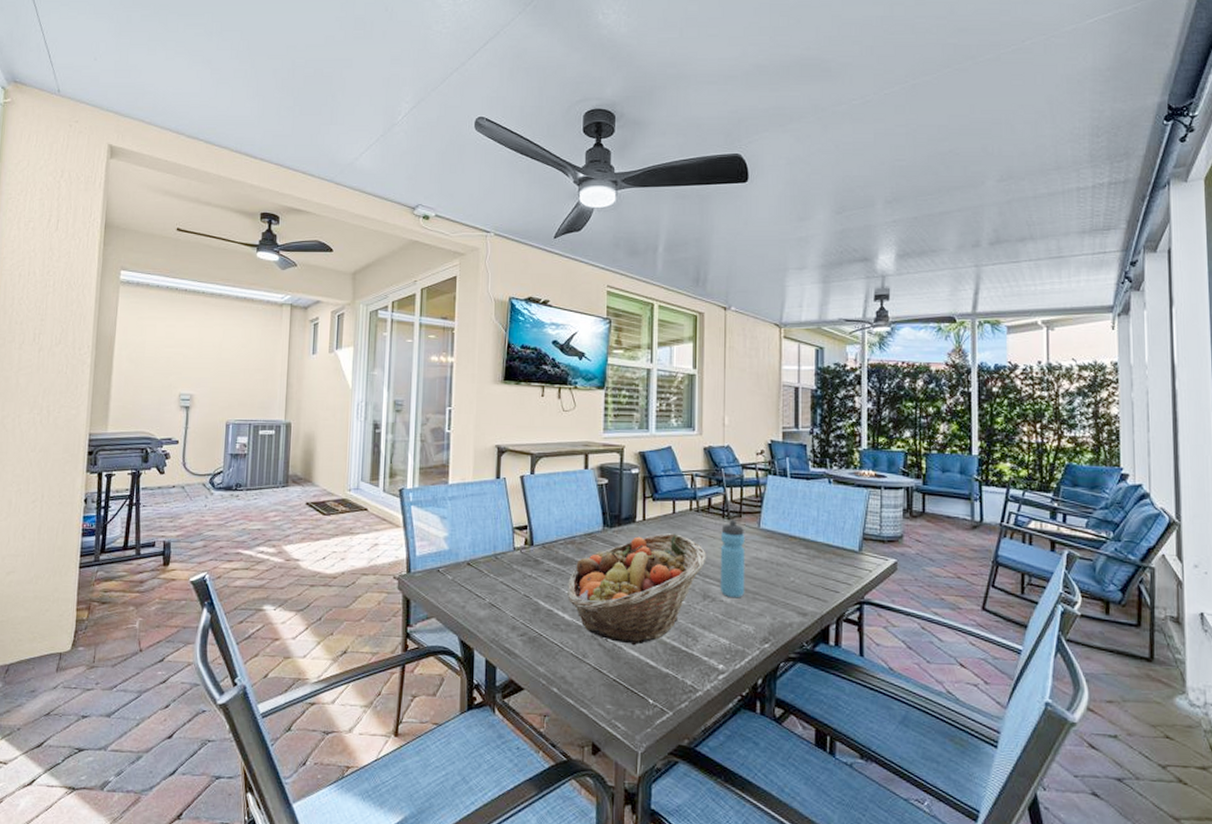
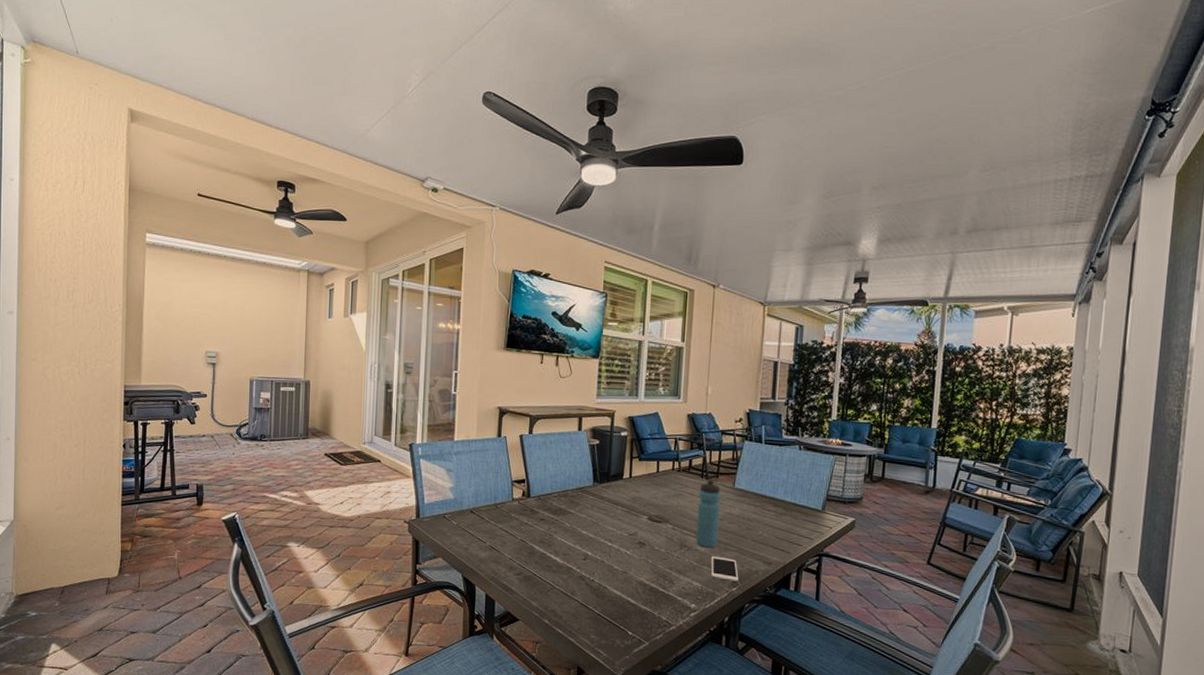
fruit basket: present [567,533,706,646] -> none [559,489,685,586]
cell phone: none [738,608,771,637] -> present [711,556,739,582]

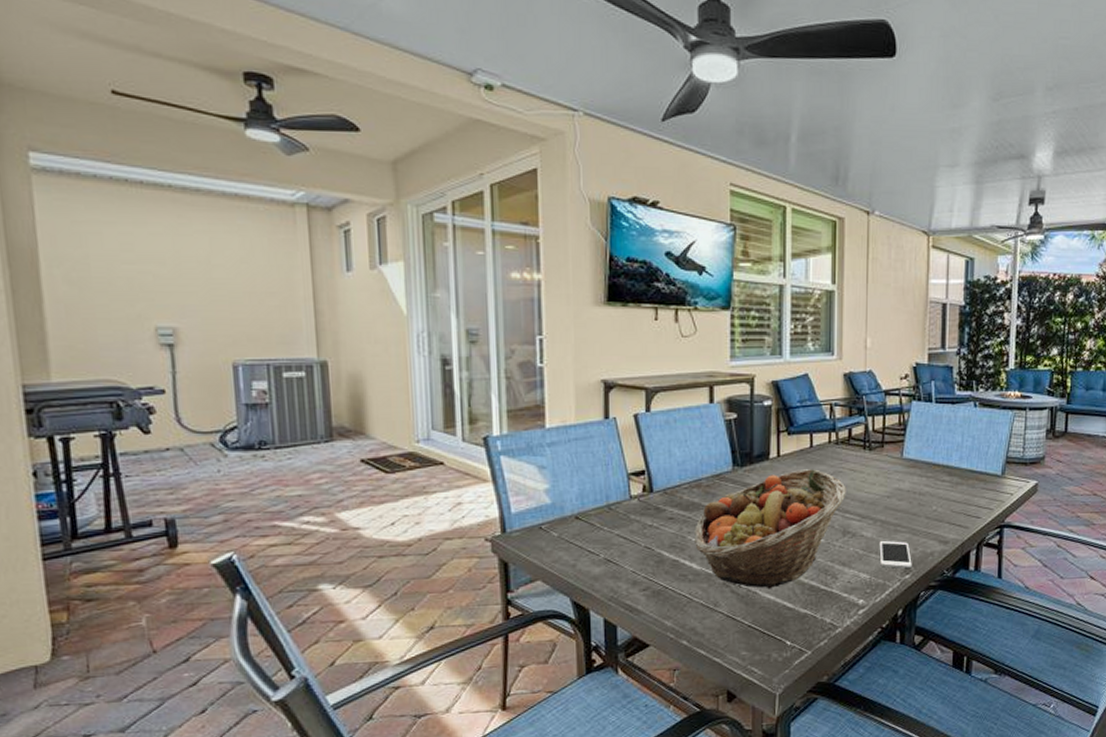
fruit basket: none [559,489,685,586] -> present [695,469,846,589]
water bottle: present [695,479,721,548] -> none [860,450,888,532]

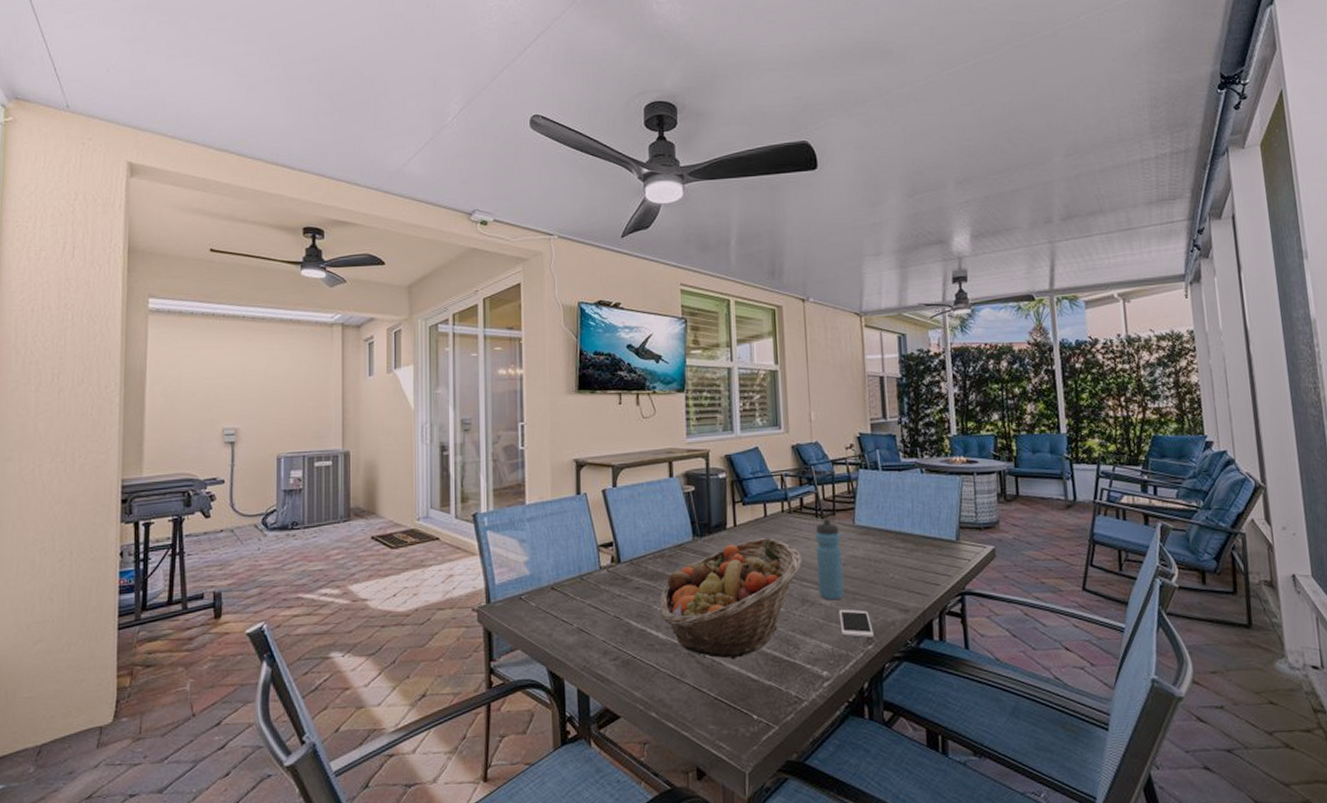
water bottle: none [860,450,888,532] -> present [815,518,844,601]

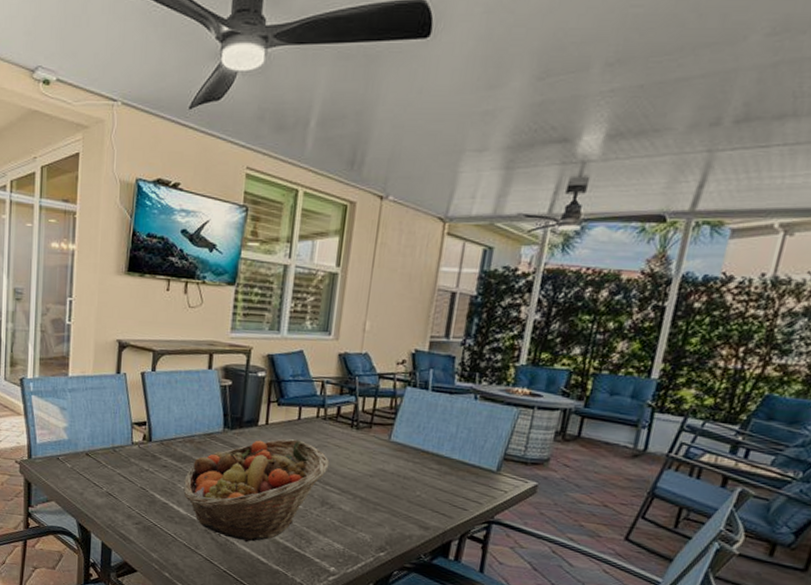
water bottle: present [815,518,844,601] -> none [339,430,374,508]
cell phone: present [839,609,874,638] -> none [355,517,389,546]

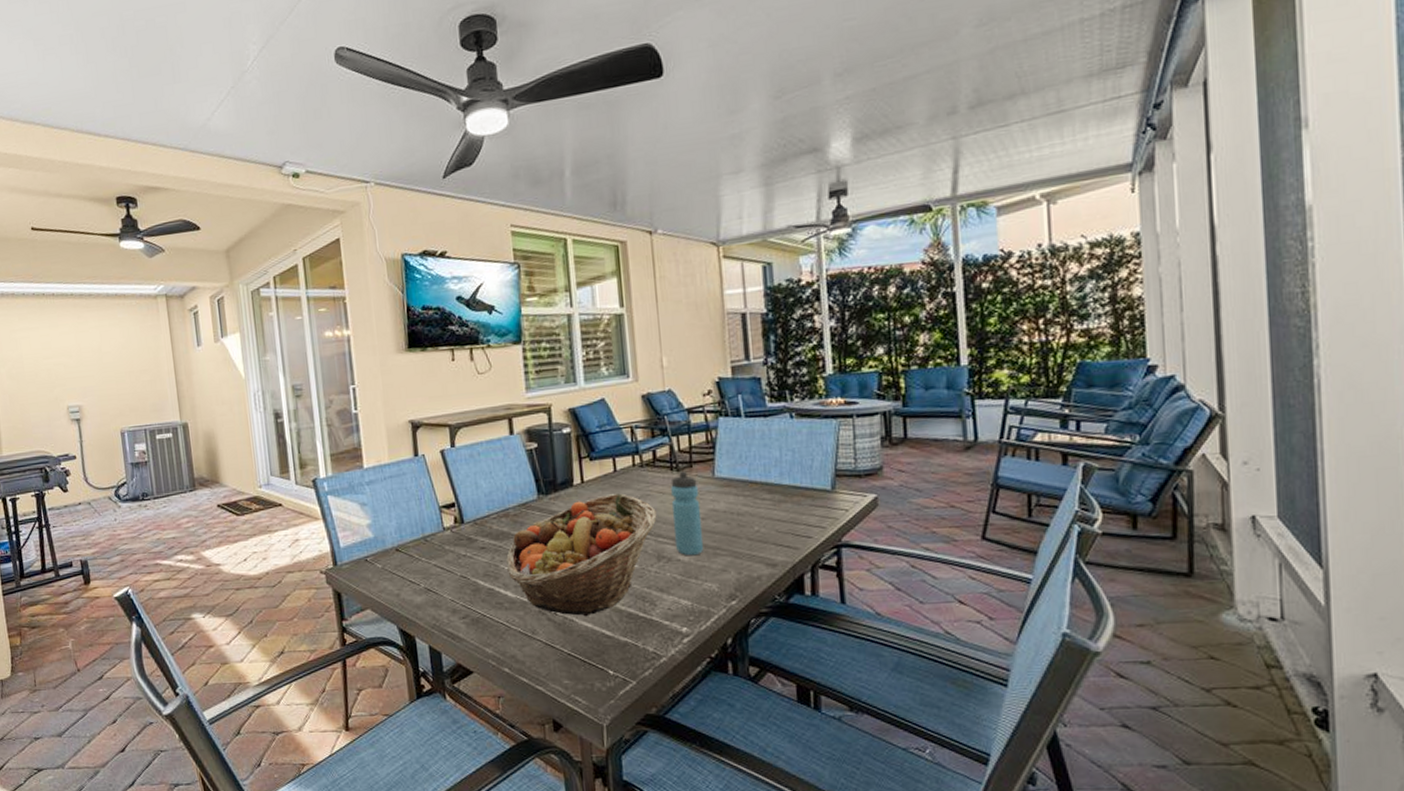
water bottle: none [339,430,374,508] -> present [670,471,704,556]

